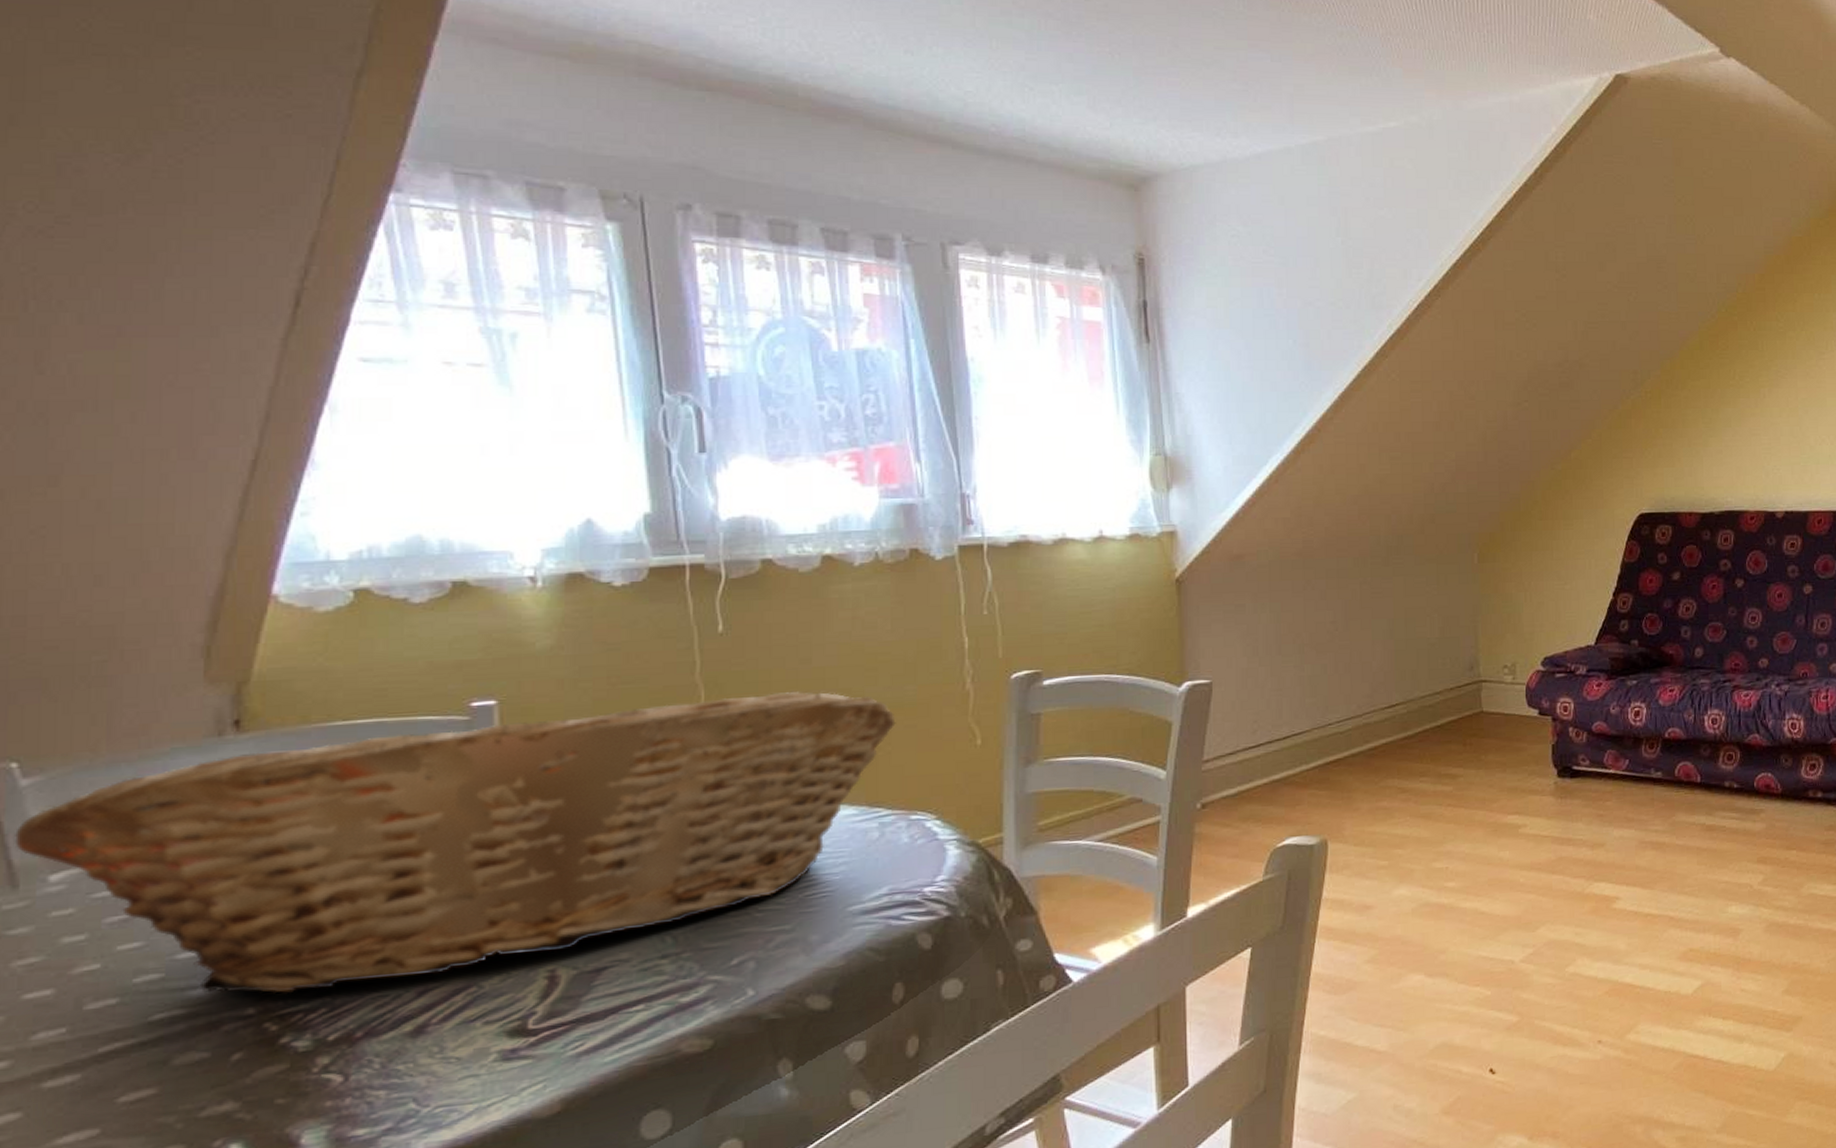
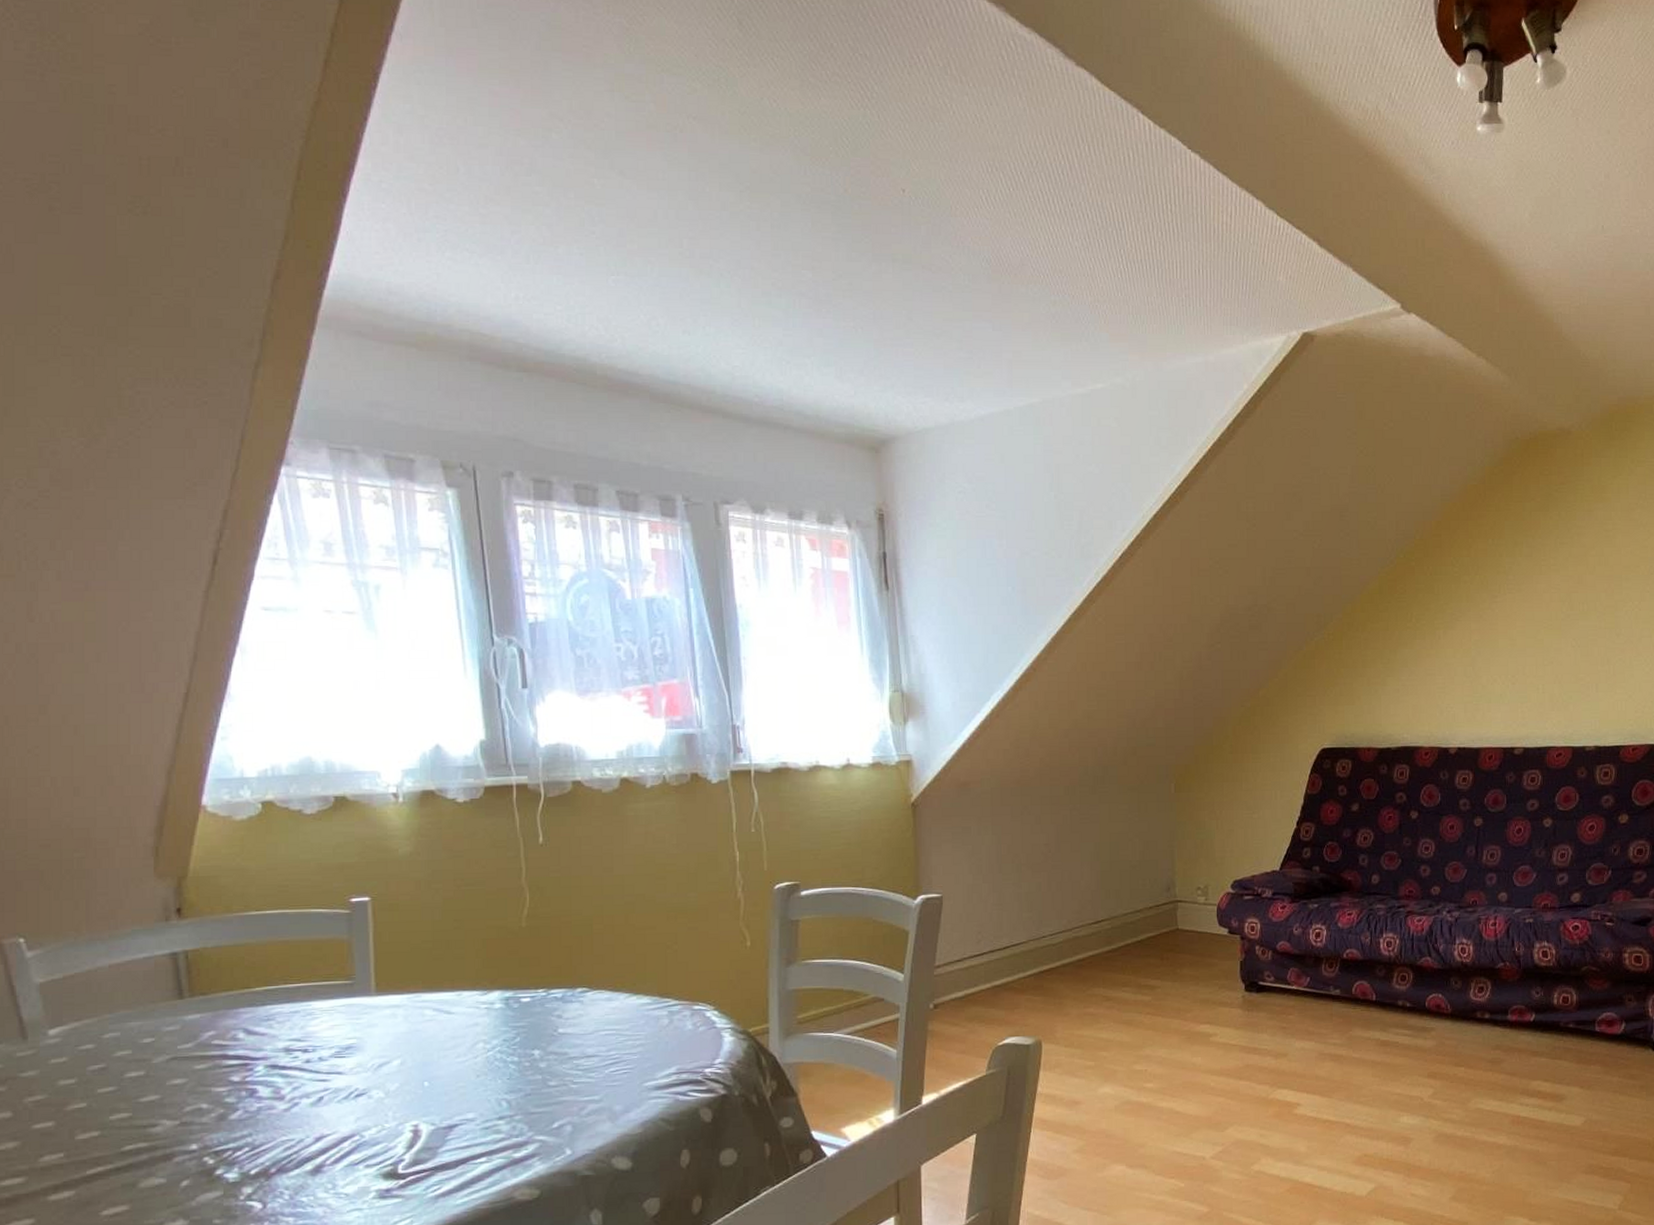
fruit basket: present [15,691,896,994] -> none [24,895,681,1134]

